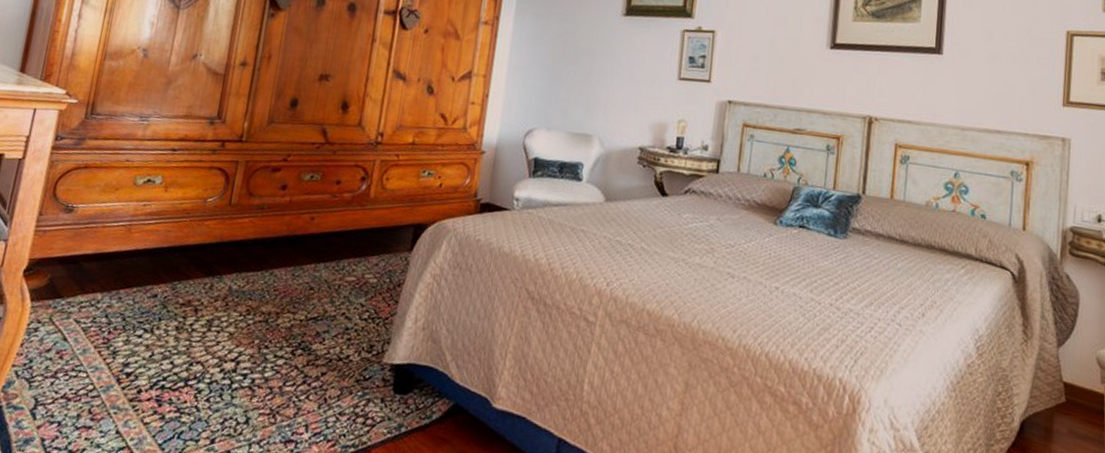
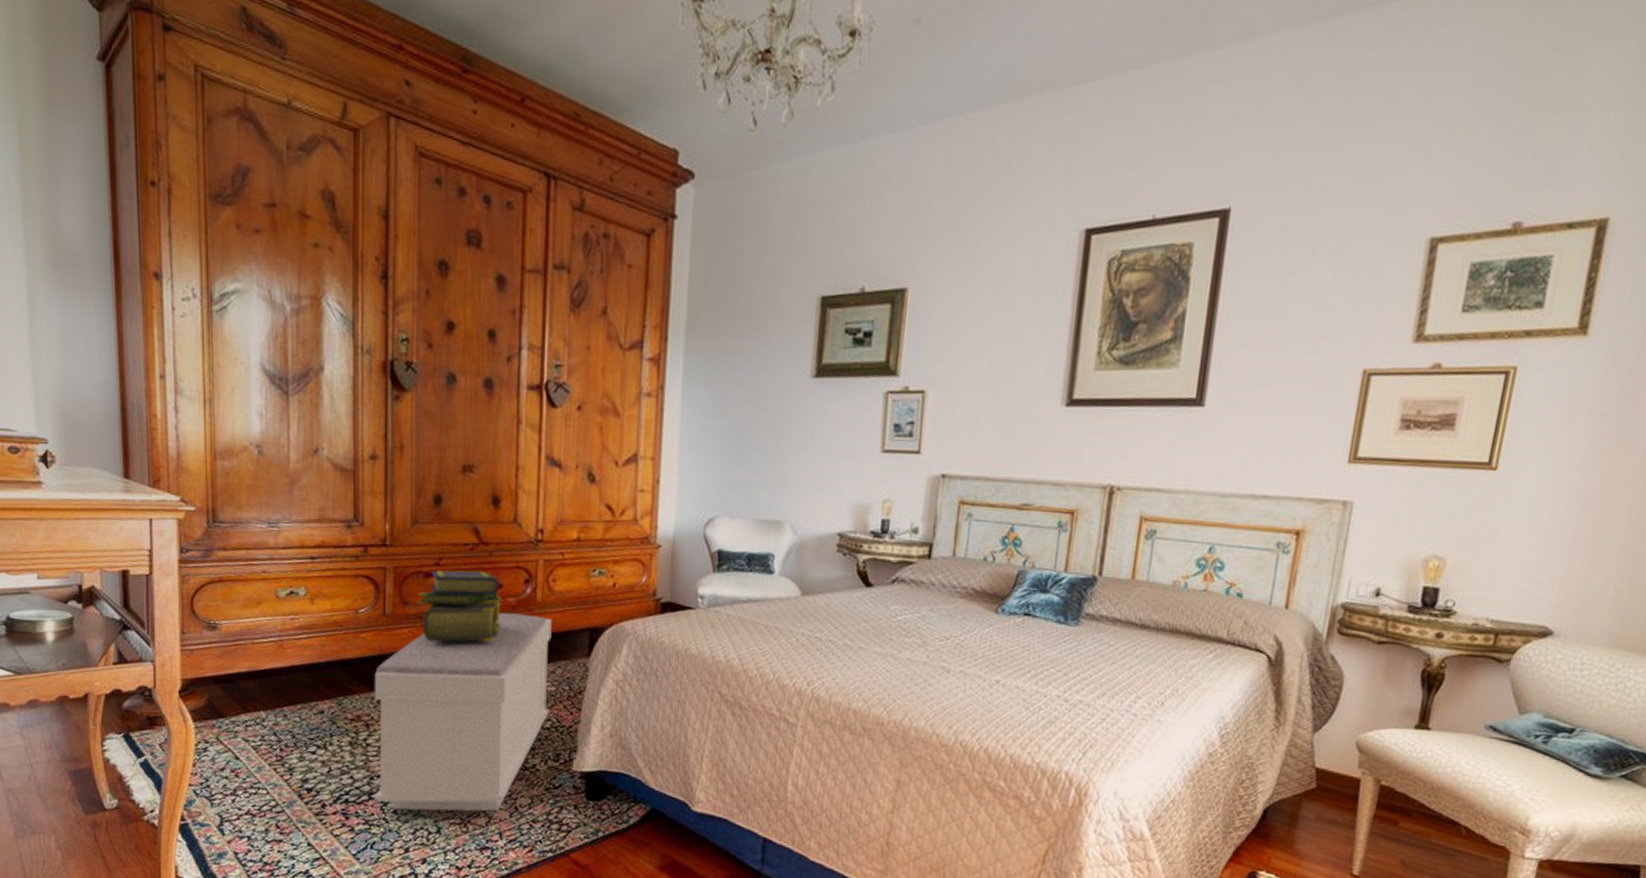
bench: none [189,206,382,403] -> present [373,612,552,812]
stack of books: none [261,165,339,234] -> present [416,570,502,642]

